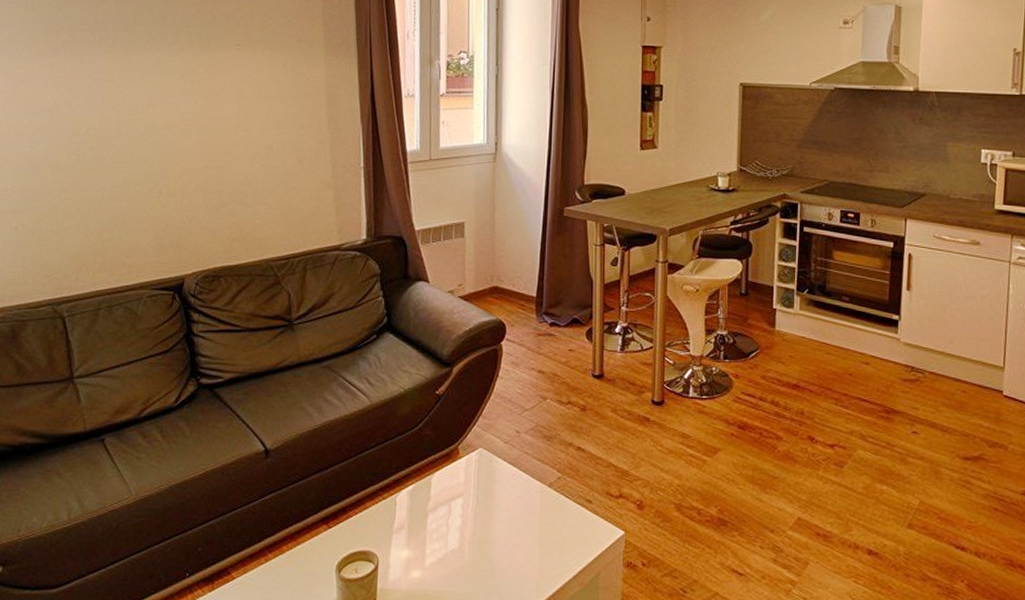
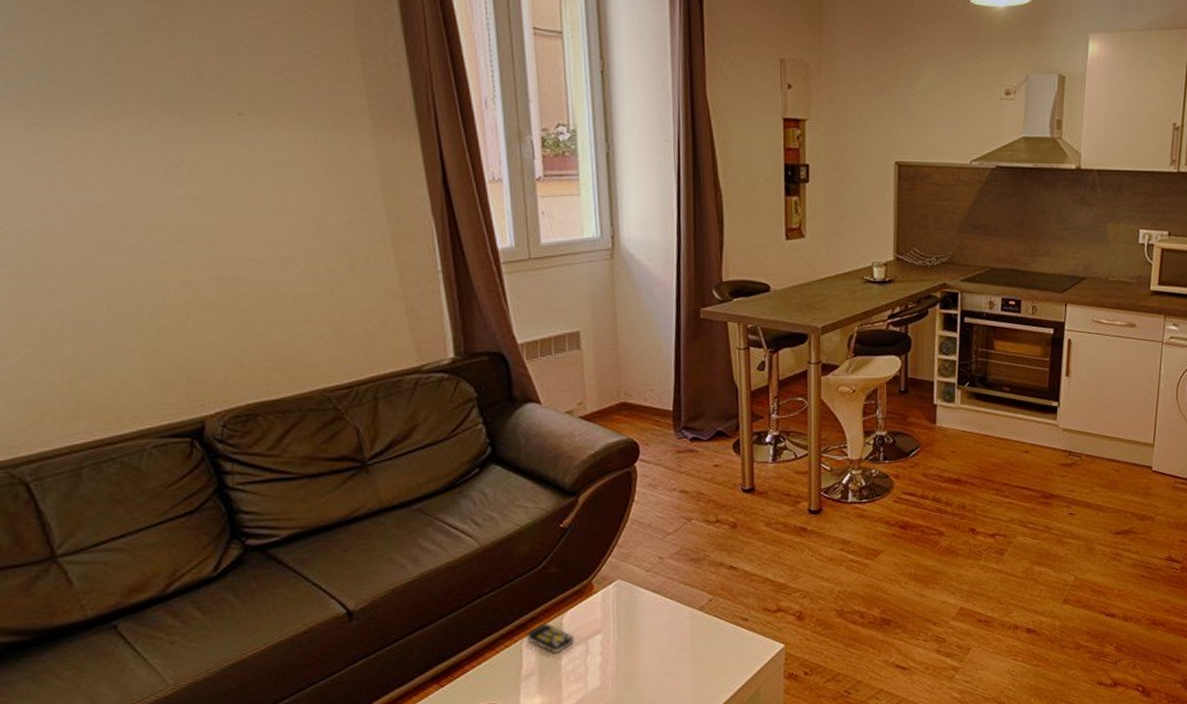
remote control: none [401,481,440,510] -> present [526,624,575,653]

